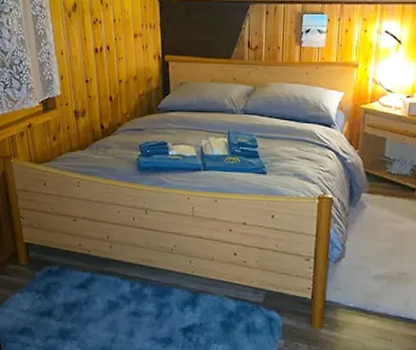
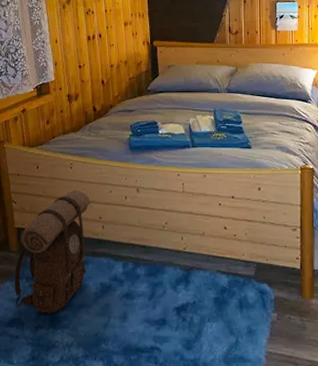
backpack: none [24,209,98,326] -> present [14,190,90,314]

